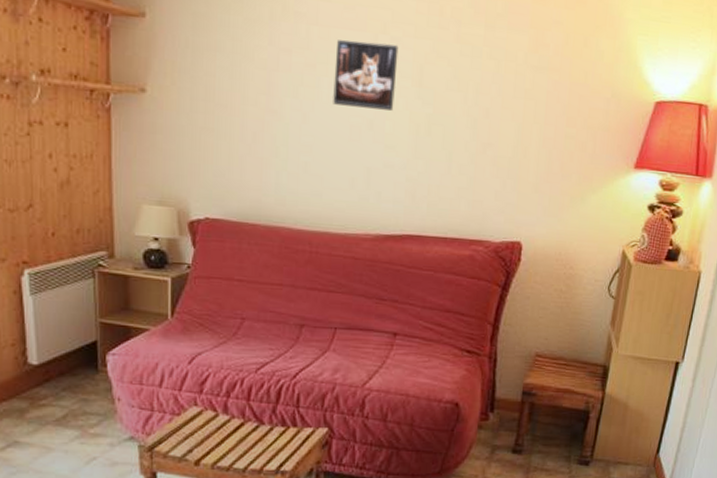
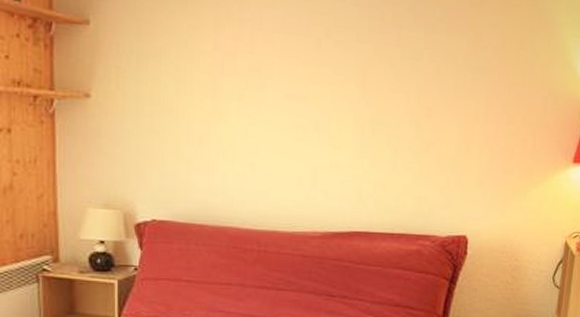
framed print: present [333,40,399,111] -> none [278,44,342,112]

